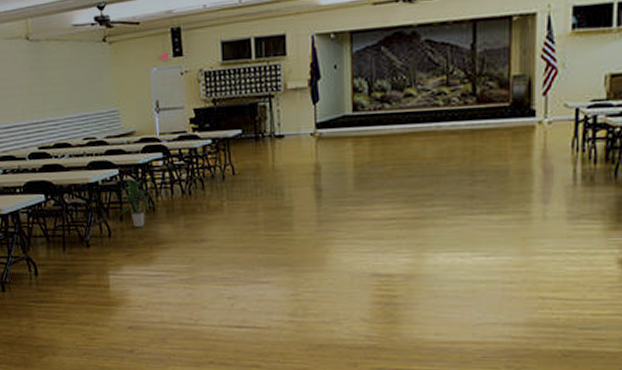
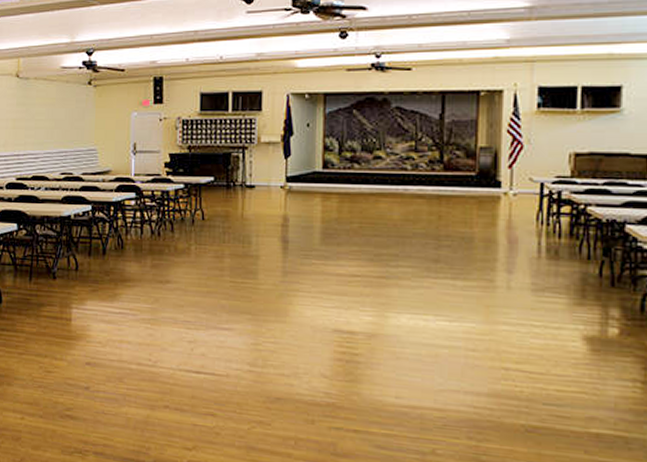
indoor plant: present [120,179,154,227] -> none [89,216,123,263]

